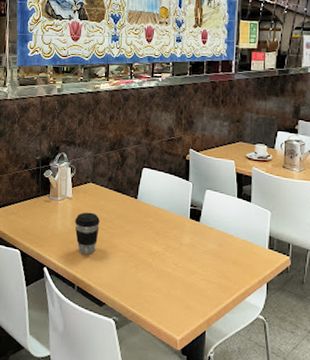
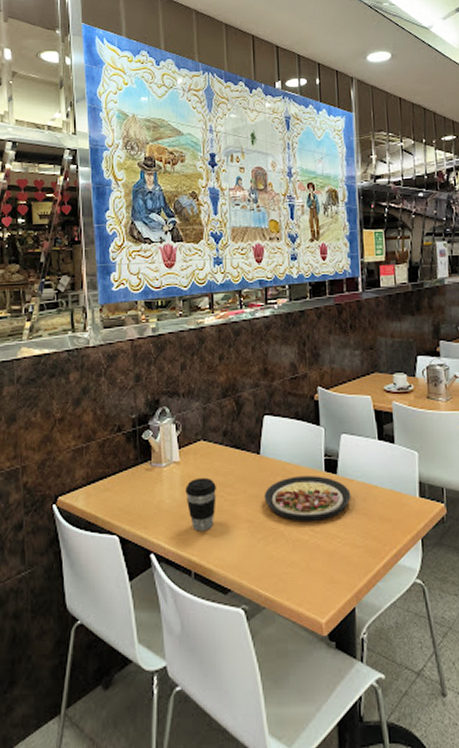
plate: none [137,219,210,259] -> present [264,476,351,523]

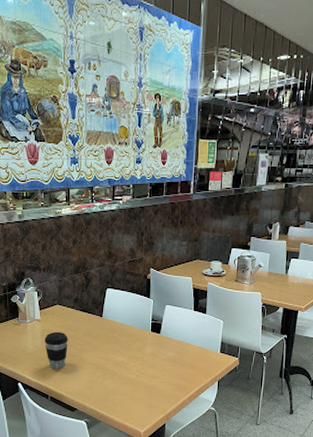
plate: present [264,476,351,523] -> none [104,334,170,367]

